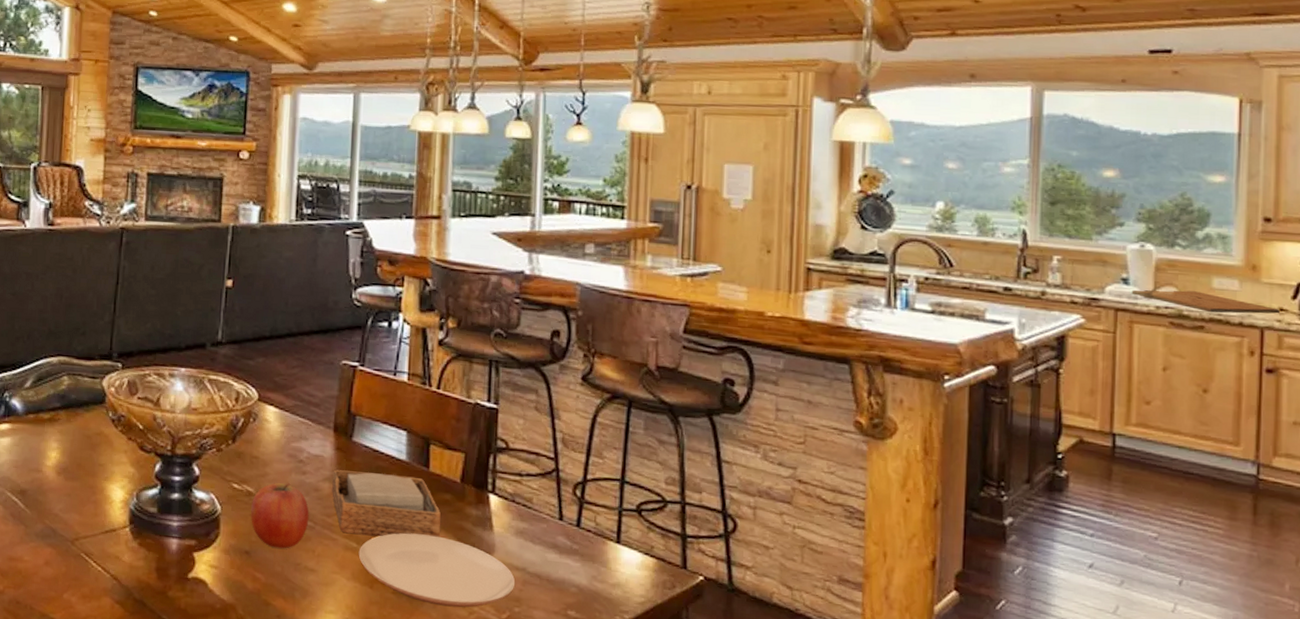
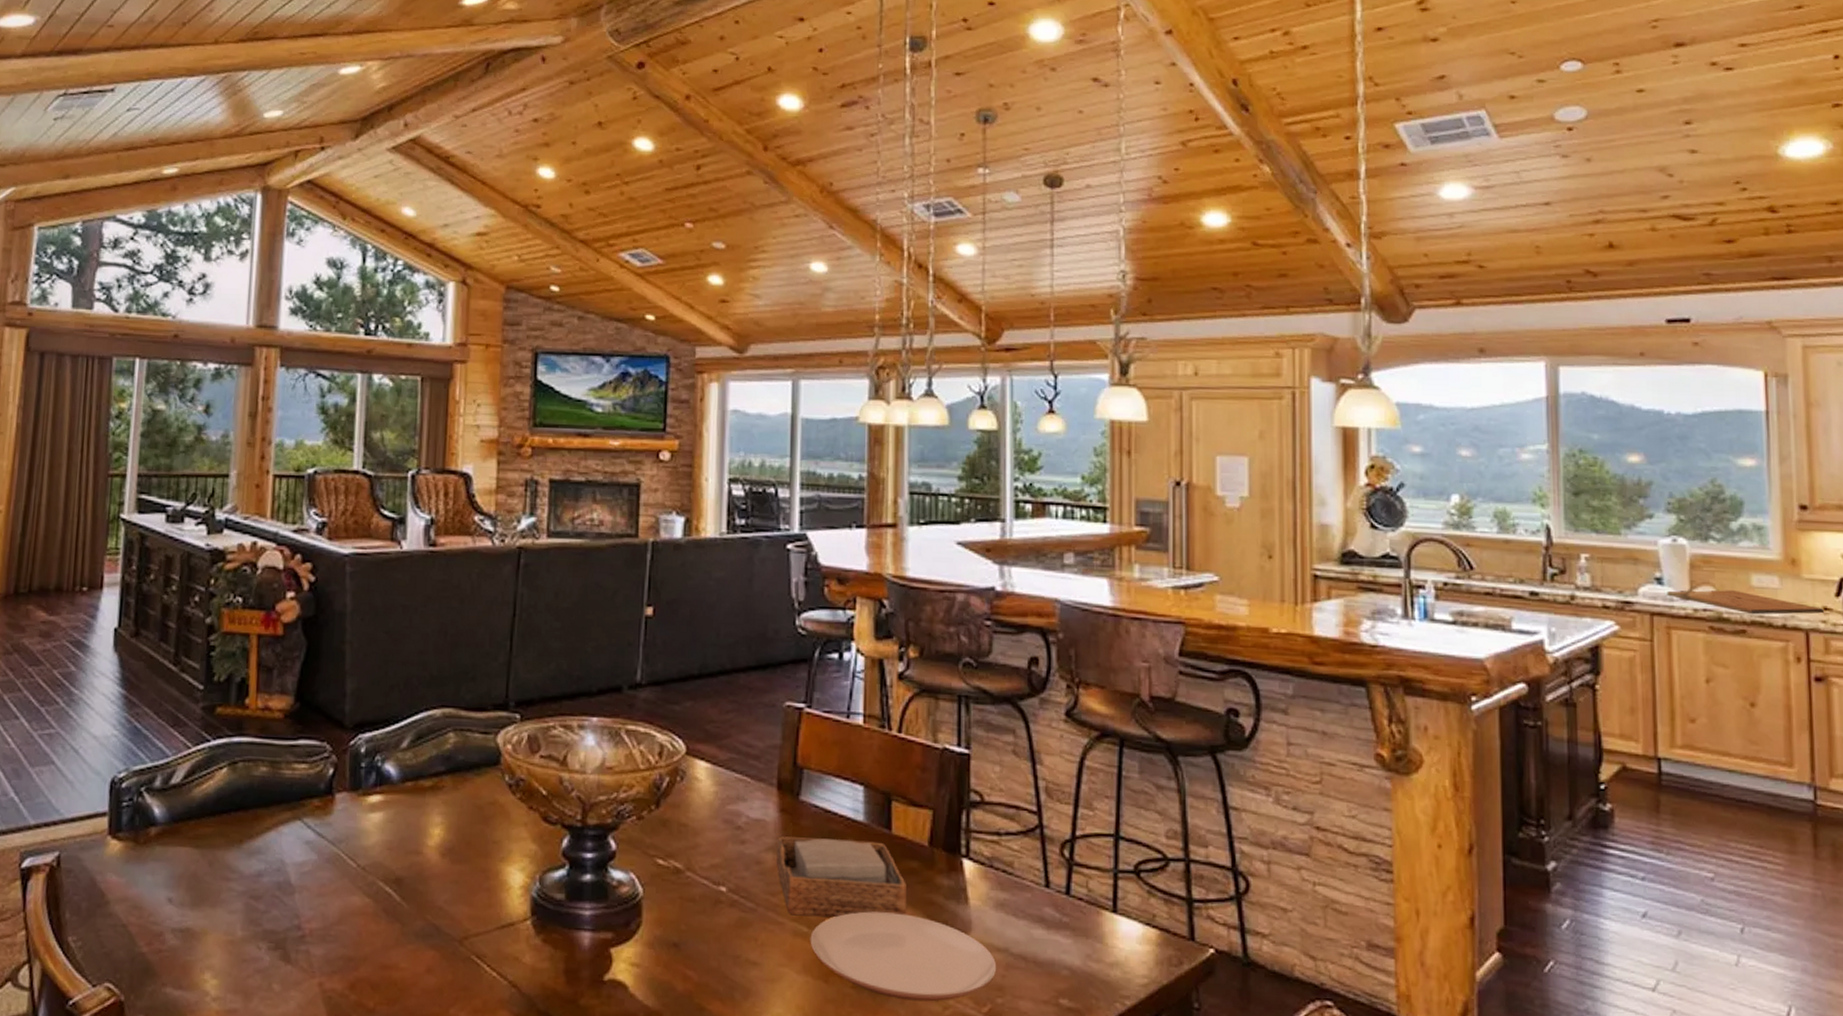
fruit: present [251,483,309,549] -> none [679,855,750,938]

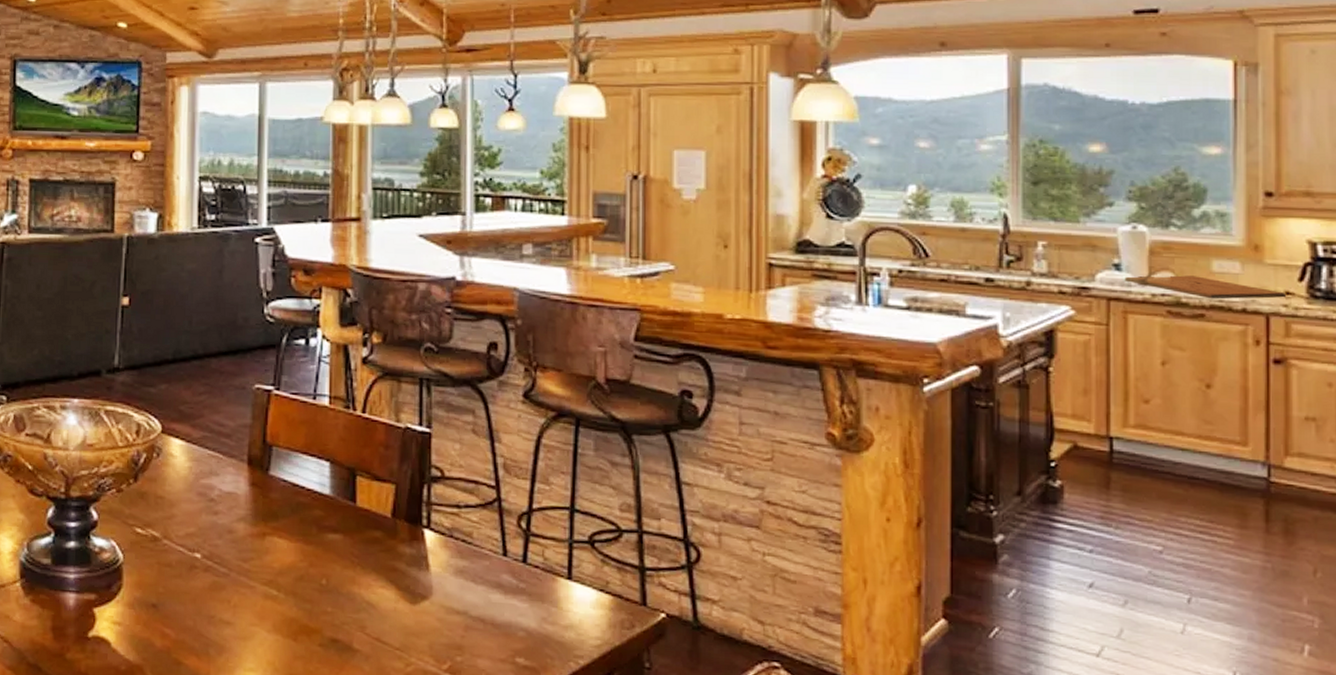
napkin holder: present [775,836,908,918] -> none [246,508,372,582]
plate: present [810,911,997,1002] -> none [279,576,457,659]

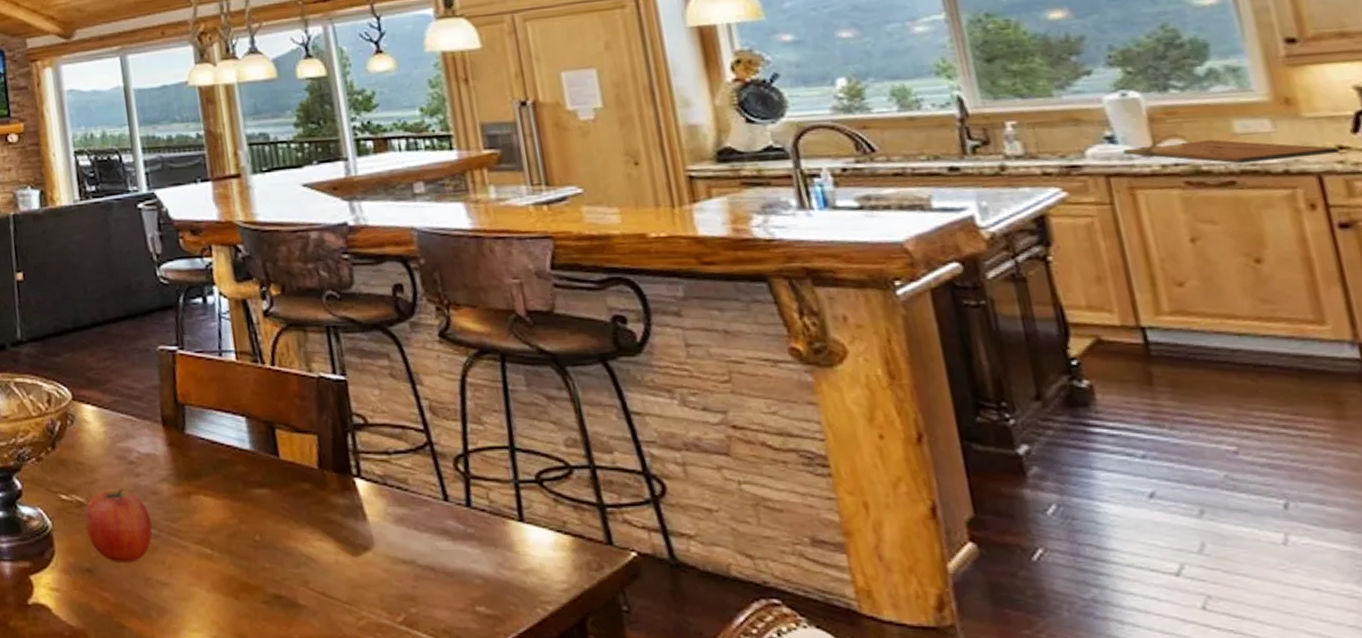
fruit: none [157,525,223,600] -> present [84,488,153,562]

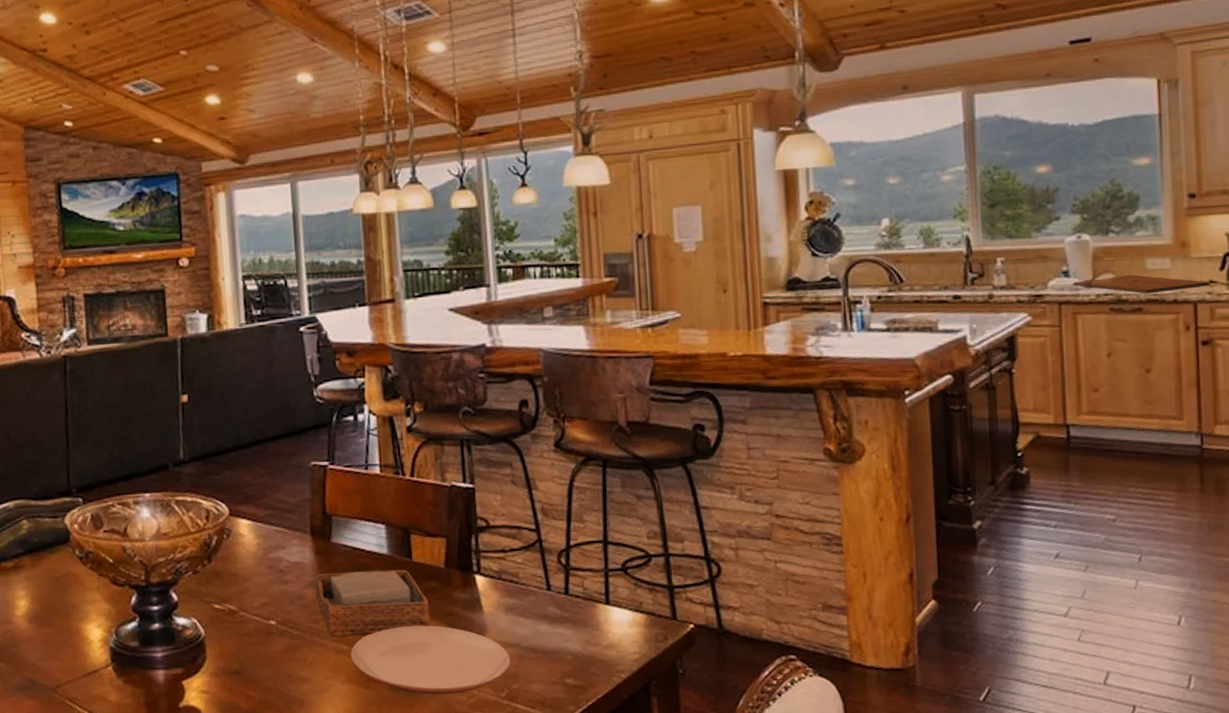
fruit: present [84,488,153,562] -> none [235,595,297,663]
napkin holder: none [169,467,306,539] -> present [314,569,431,637]
plate: none [214,532,406,613] -> present [350,625,511,695]

